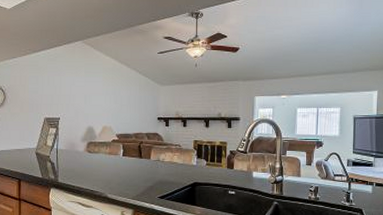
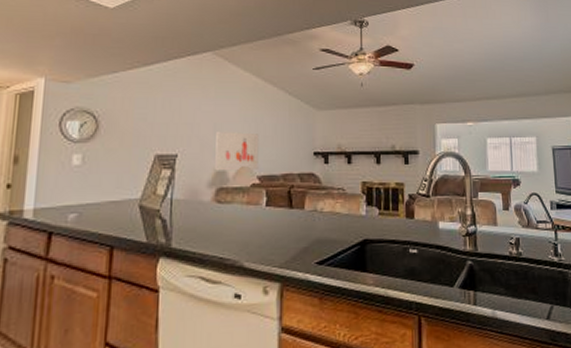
wall art: none [86,101,117,130] -> present [215,131,259,171]

